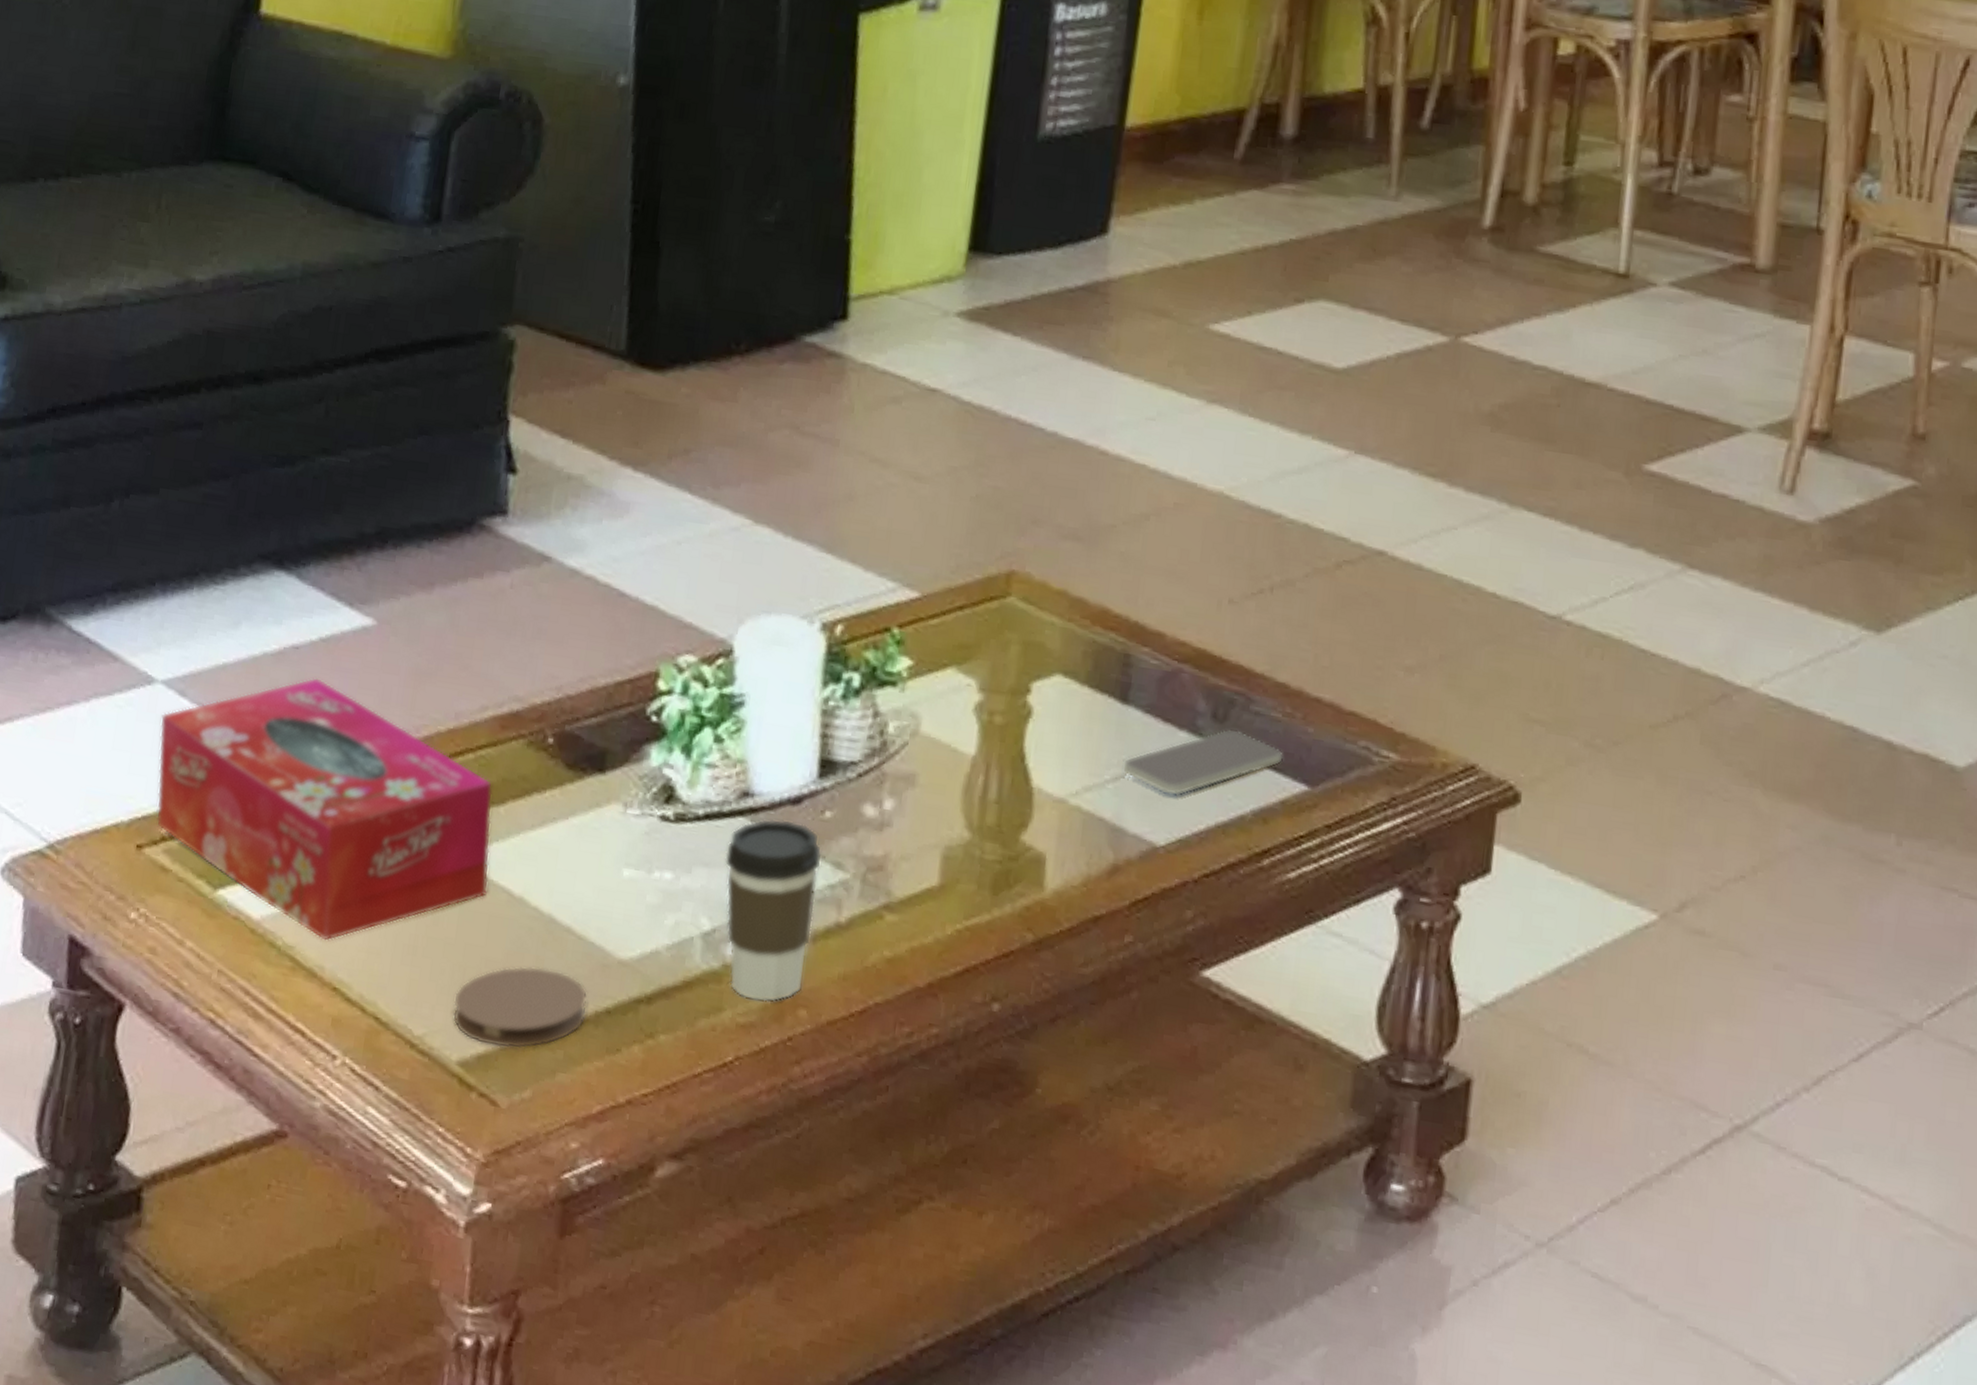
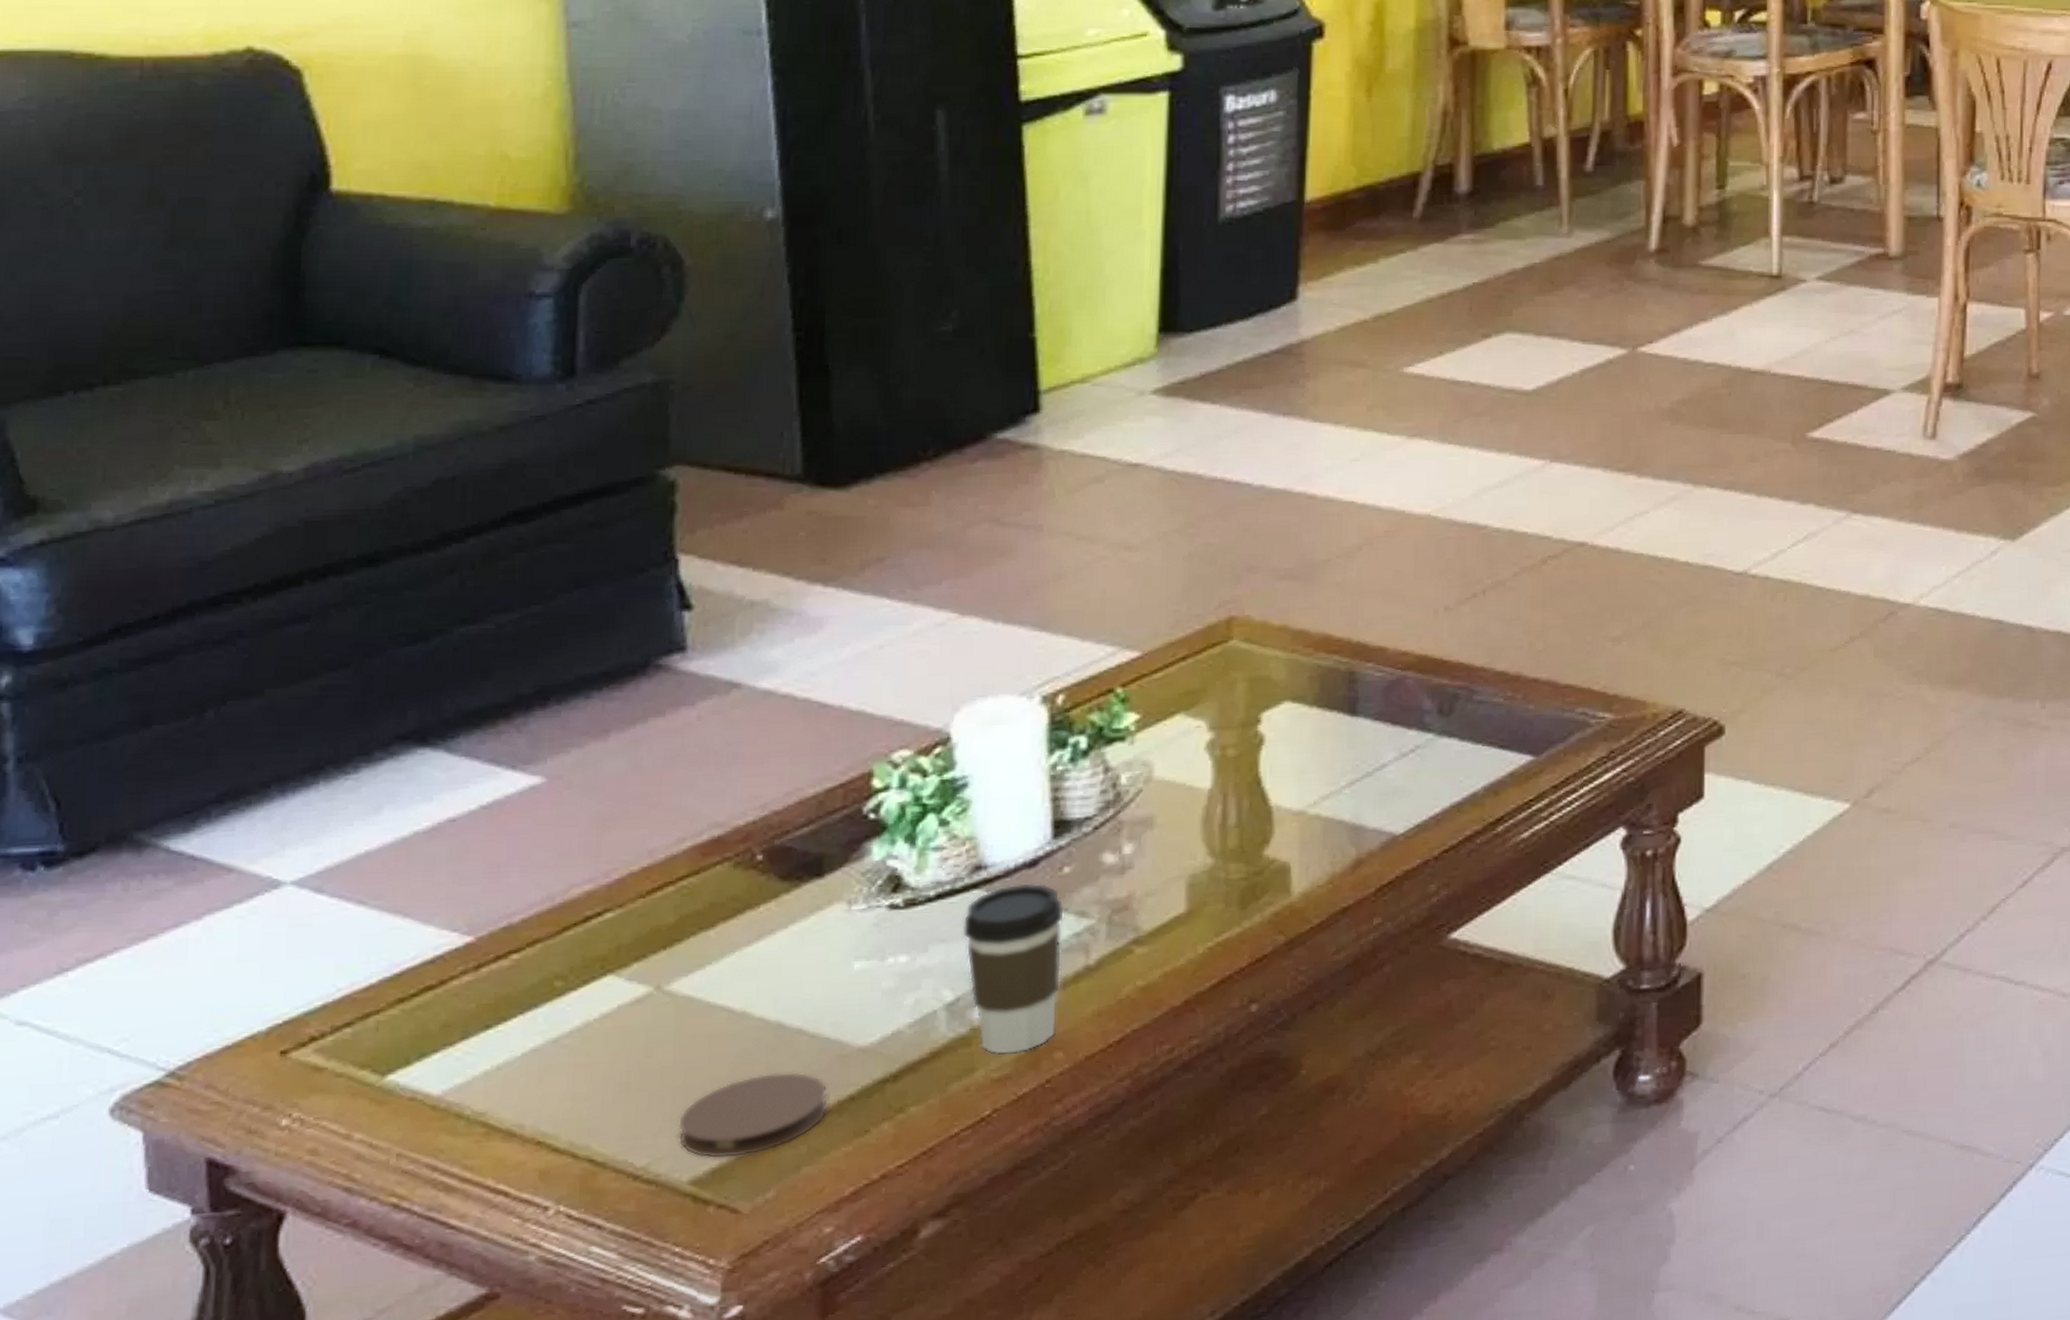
tissue box: present [156,677,493,941] -> none [294,845,706,1099]
smartphone: present [1122,729,1283,797] -> none [1356,720,1508,789]

